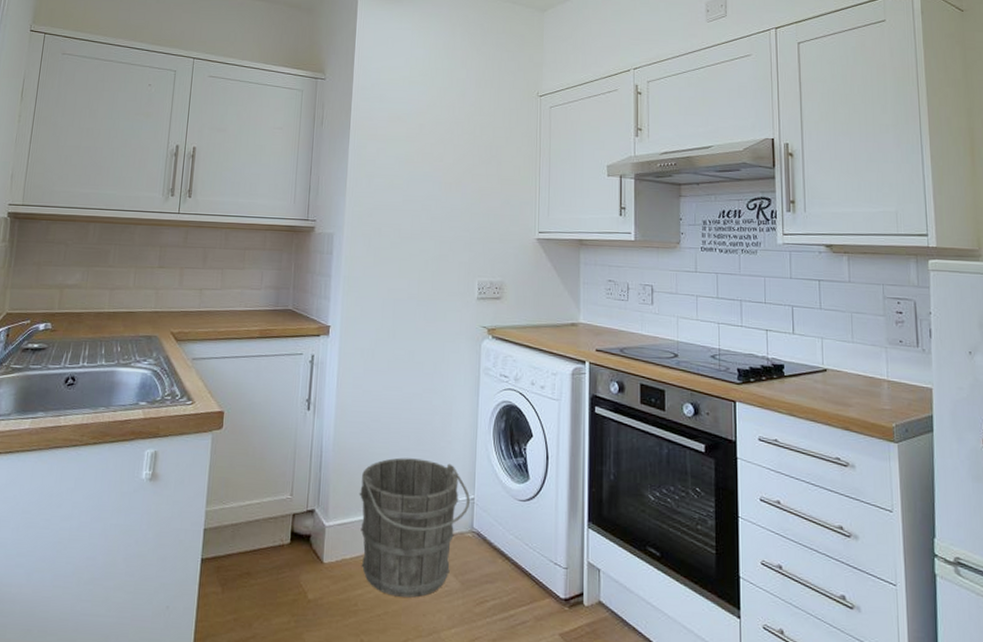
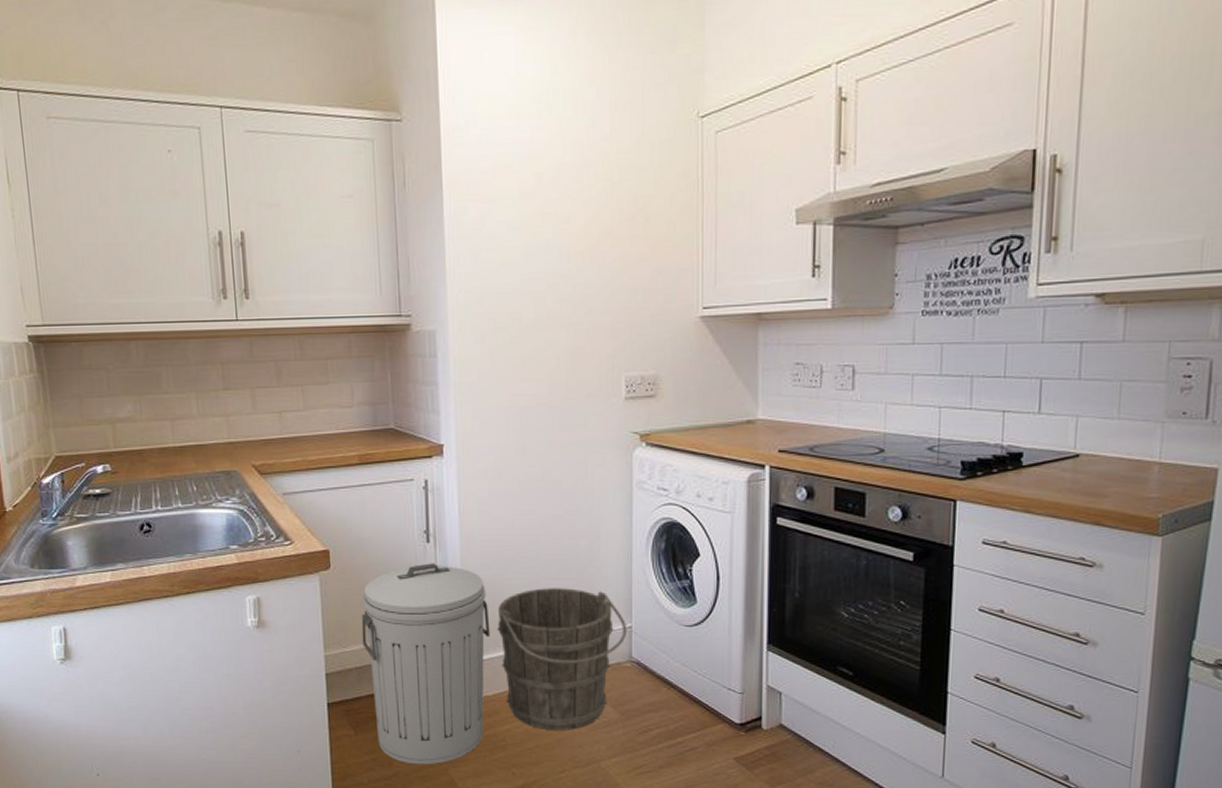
trash can: none [240,428,354,628] -> present [361,563,491,765]

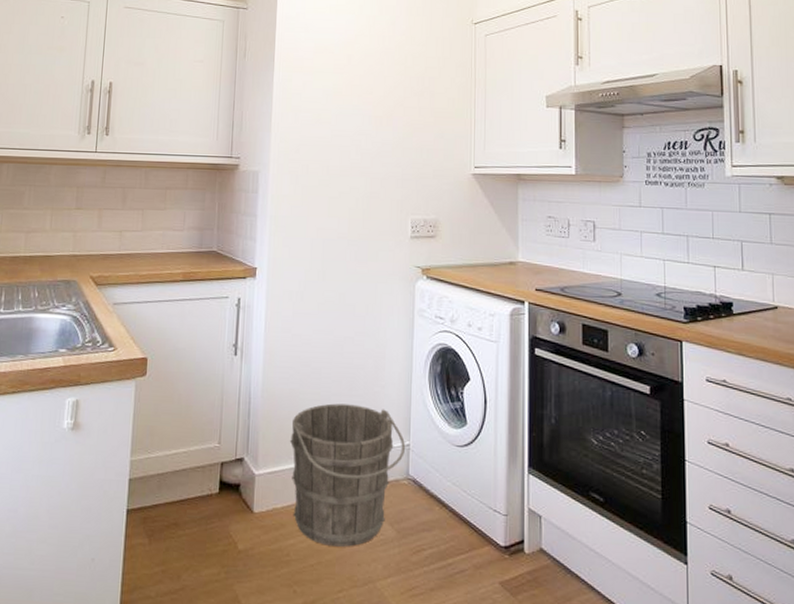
trash can: present [361,563,491,765] -> none [166,374,284,579]

